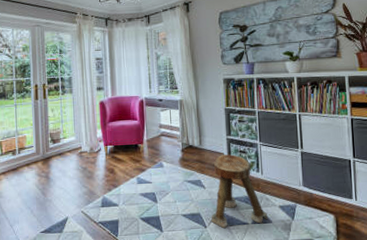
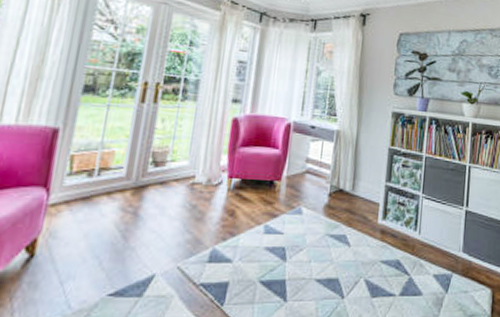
stool: present [211,154,269,228] -> none [350,205,419,299]

